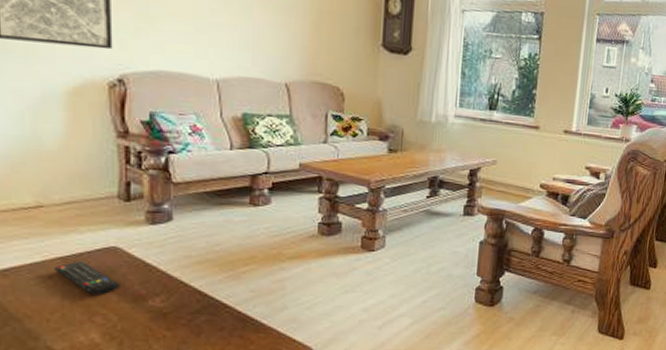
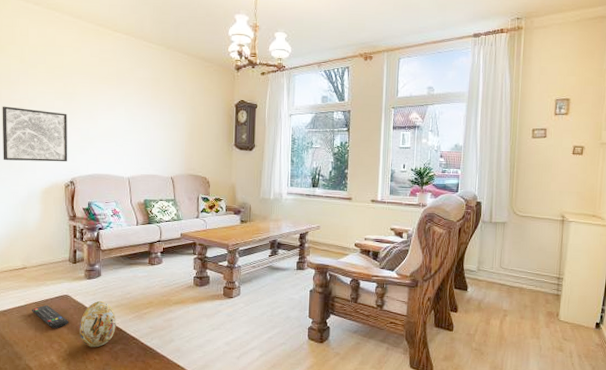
decorative egg: none [136,254,198,320] -> present [79,300,116,348]

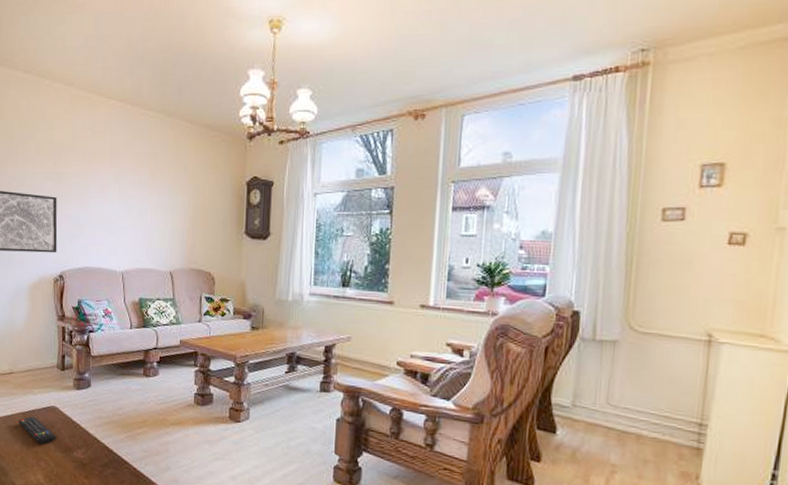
decorative egg: present [79,300,116,348] -> none [66,415,107,470]

